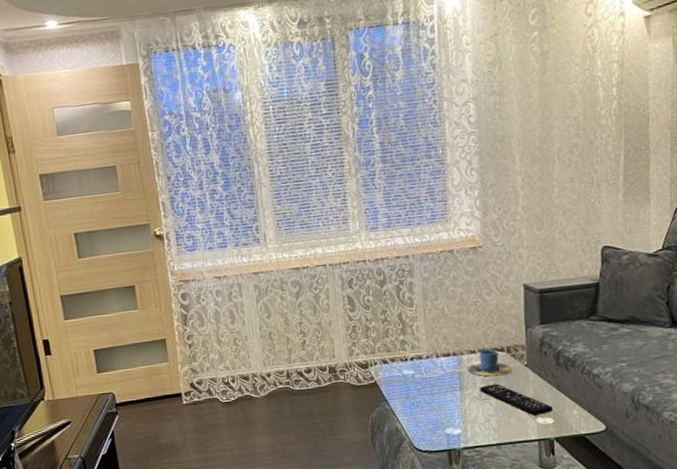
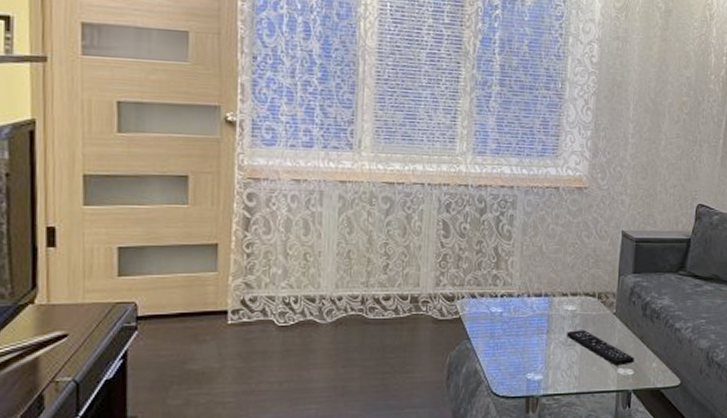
cup: present [467,349,512,377] -> none [557,293,601,322]

